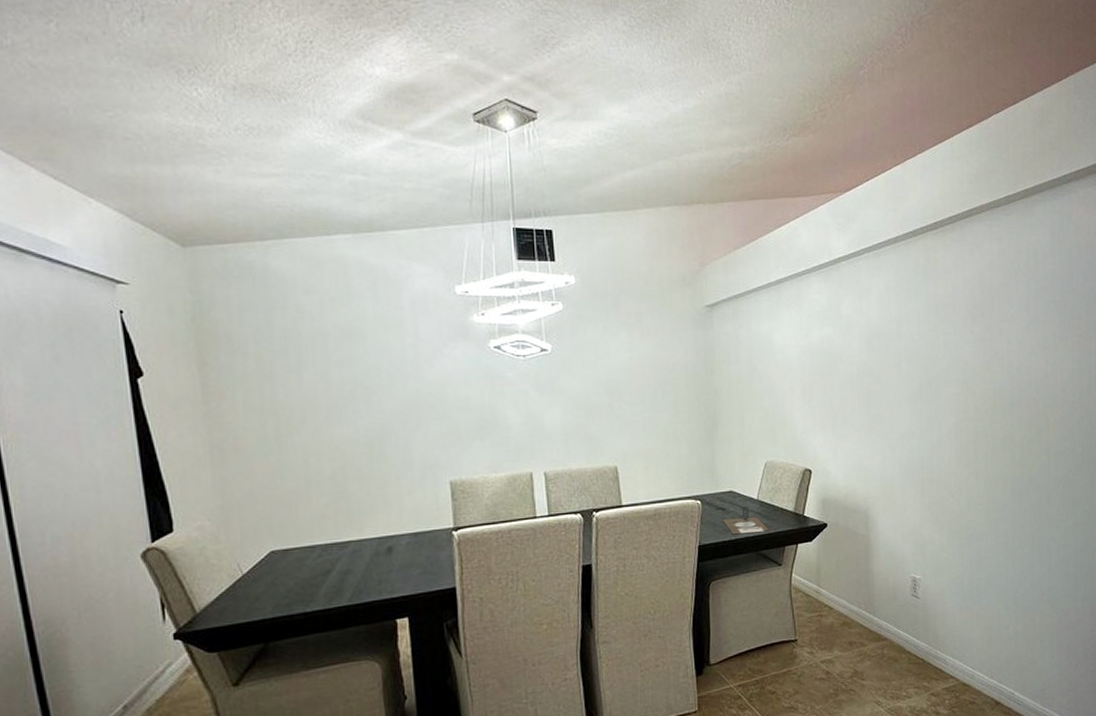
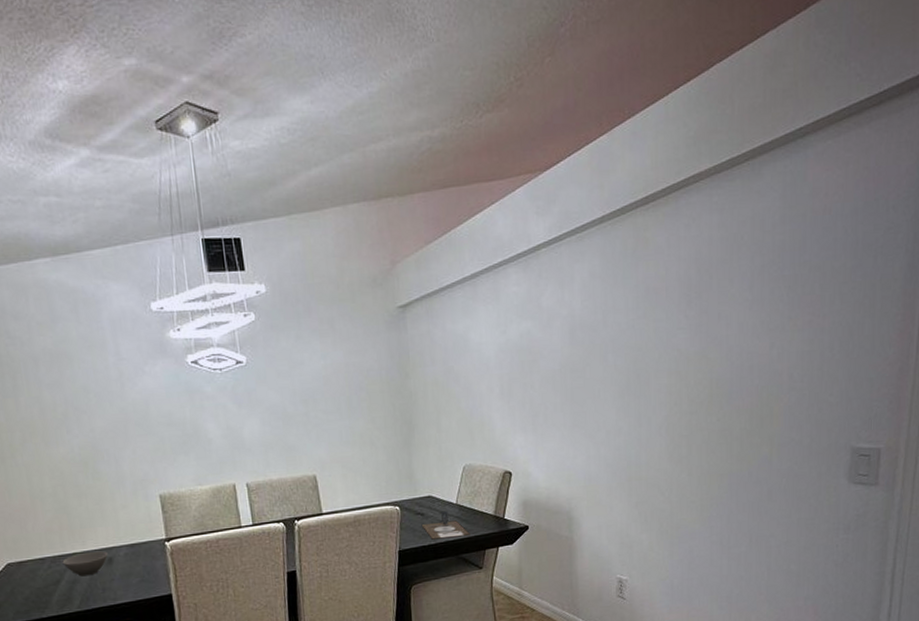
bowl: none [335,539,388,567] -> present [62,551,108,577]

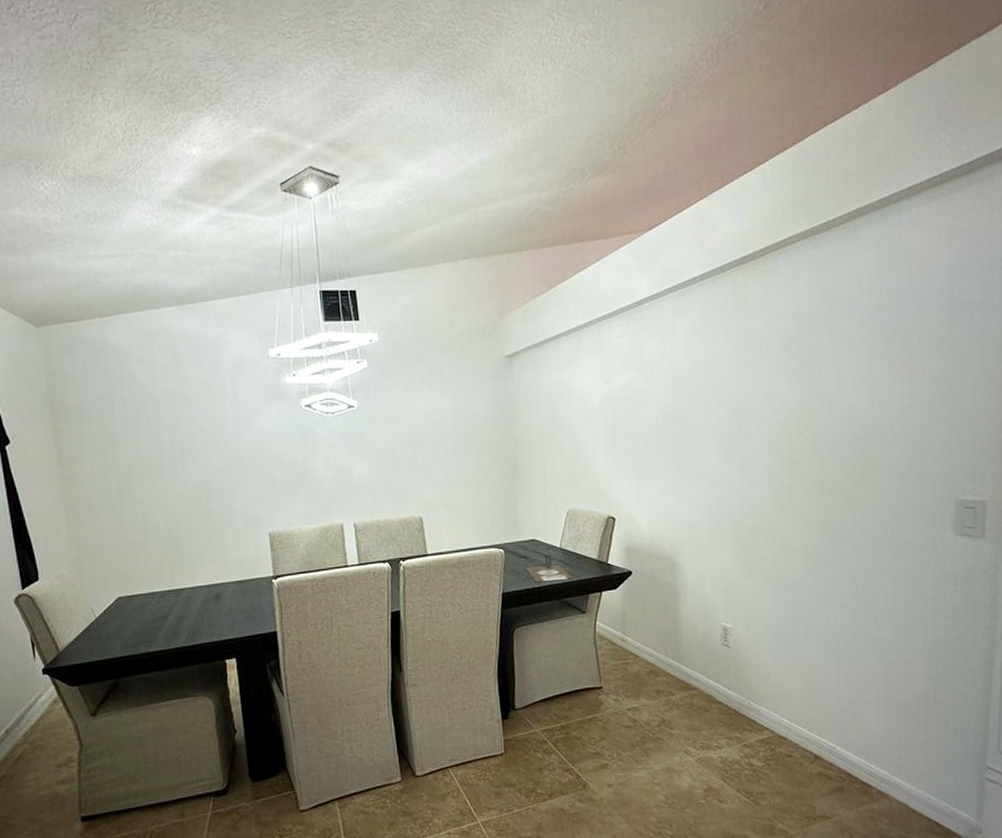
bowl: present [62,551,108,577] -> none [171,586,216,612]

